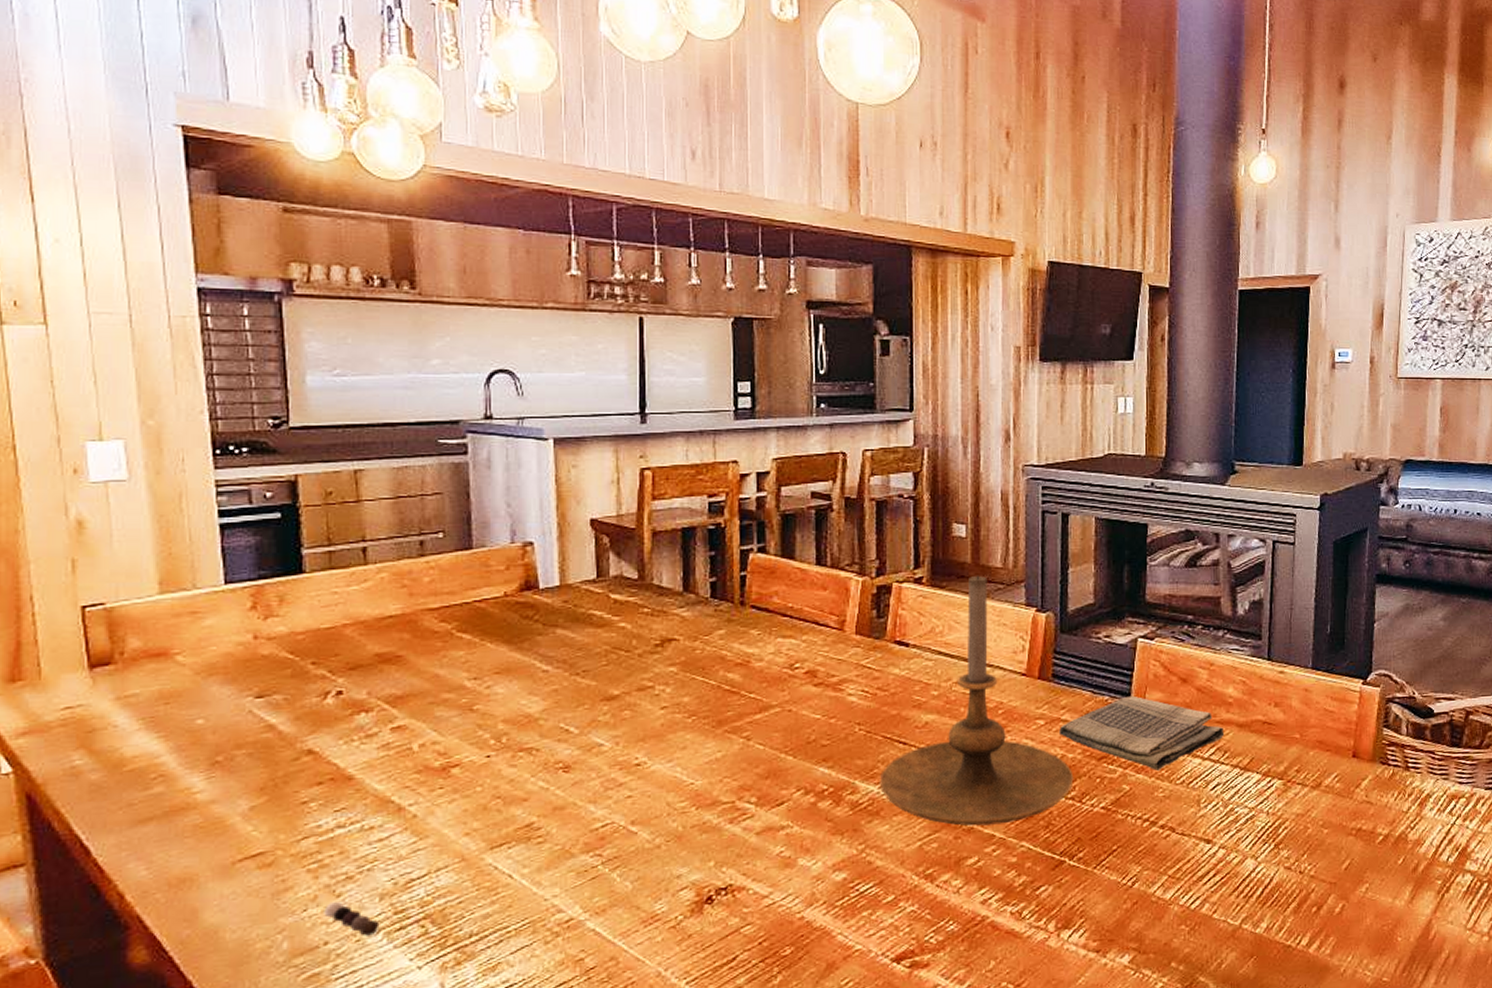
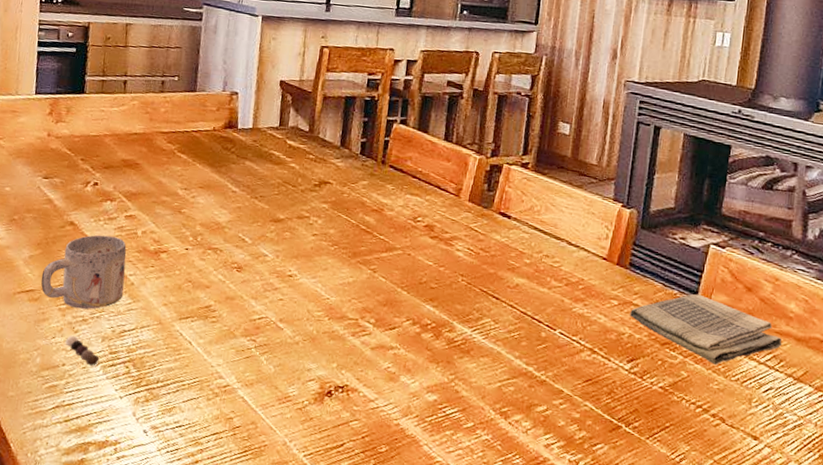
mug: none [273,758,402,865] -> present [40,235,126,310]
candle holder: present [879,575,1074,827] -> none [472,168,638,383]

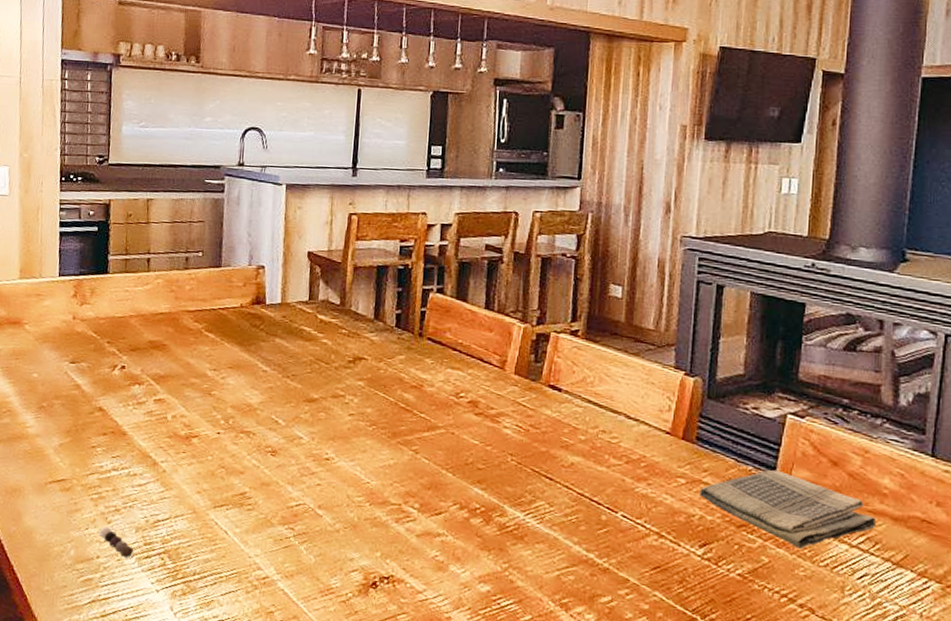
mug: present [40,235,126,310] -> none [71,420,157,499]

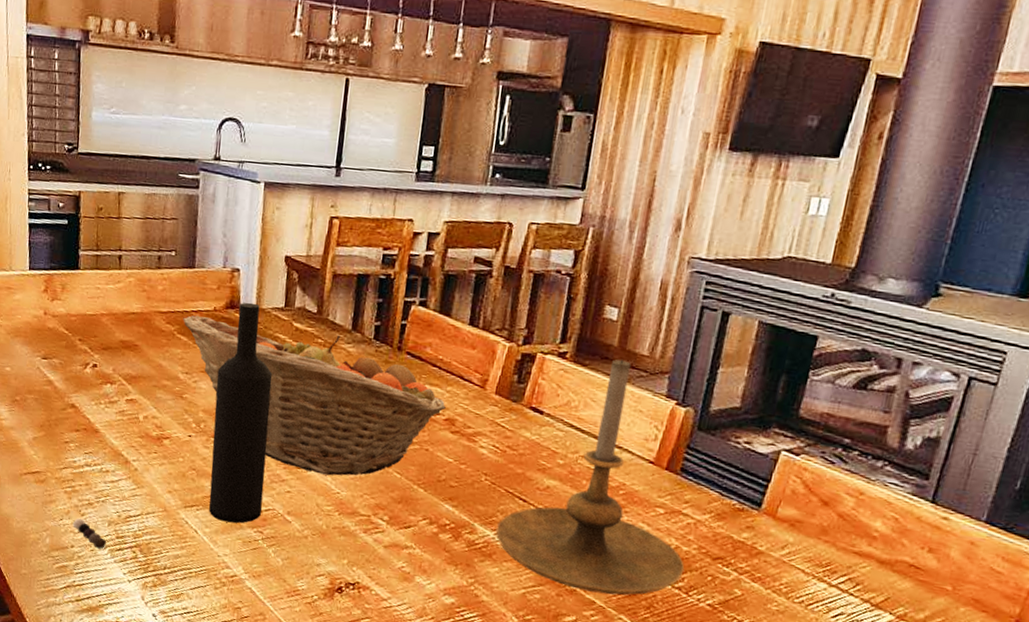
fruit basket: none [210,312,468,466] -> present [183,315,446,476]
wine bottle: none [239,297,299,521] -> present [209,302,273,523]
candle holder: none [525,334,712,571] -> present [495,359,685,596]
dish towel: present [700,469,877,549] -> none [678,505,861,585]

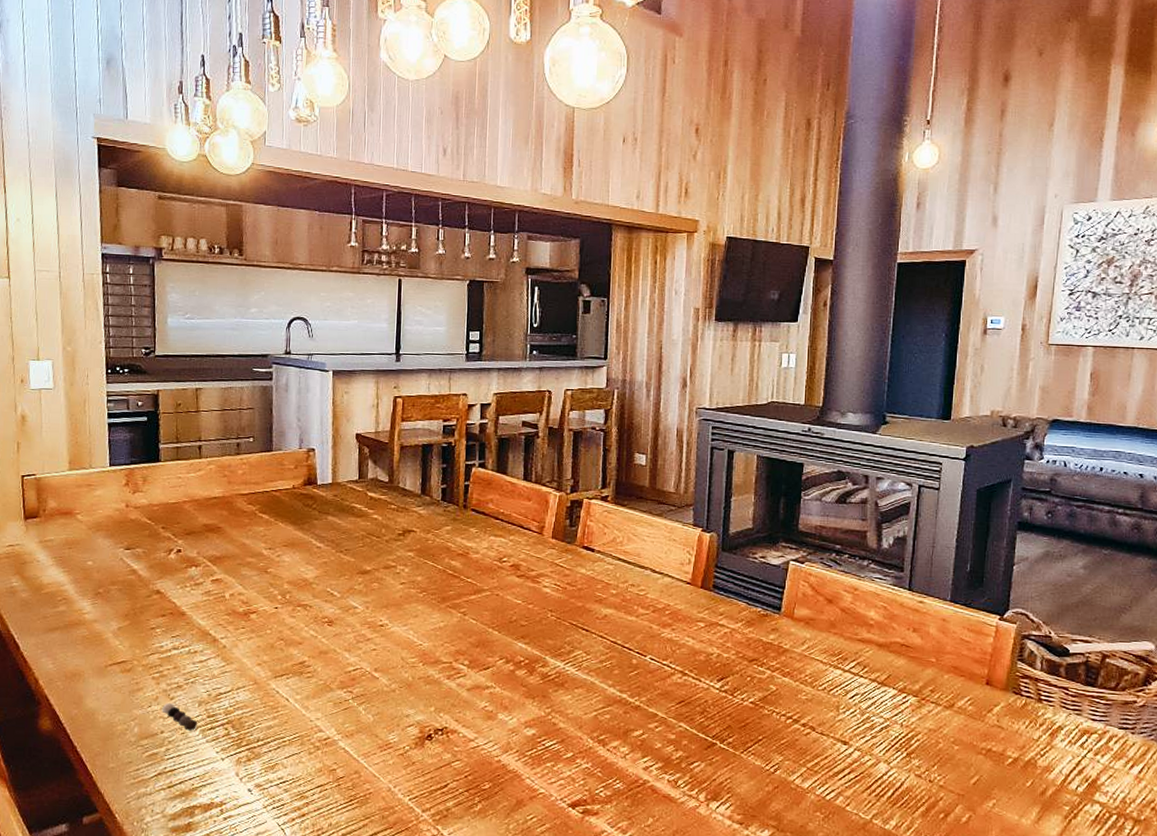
fruit basket: present [183,315,446,476] -> none [263,494,510,630]
wine bottle: present [209,302,273,523] -> none [298,478,352,687]
candle holder: present [495,359,685,596] -> none [565,497,728,706]

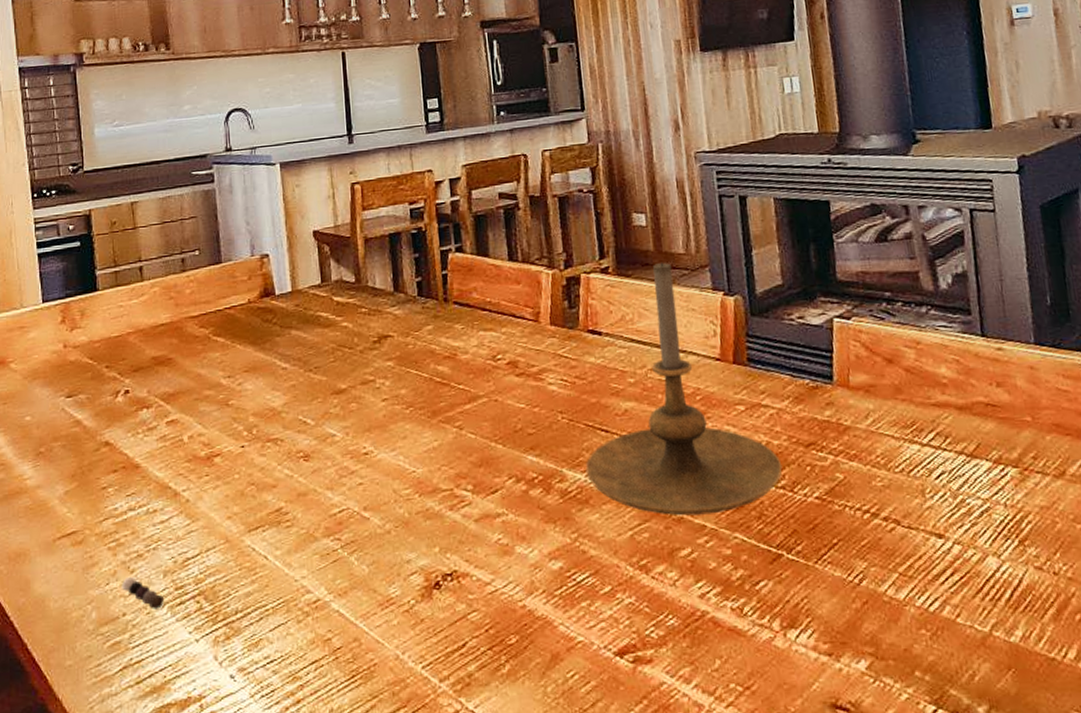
candle holder: none [565,497,728,706] -> present [585,262,783,516]

